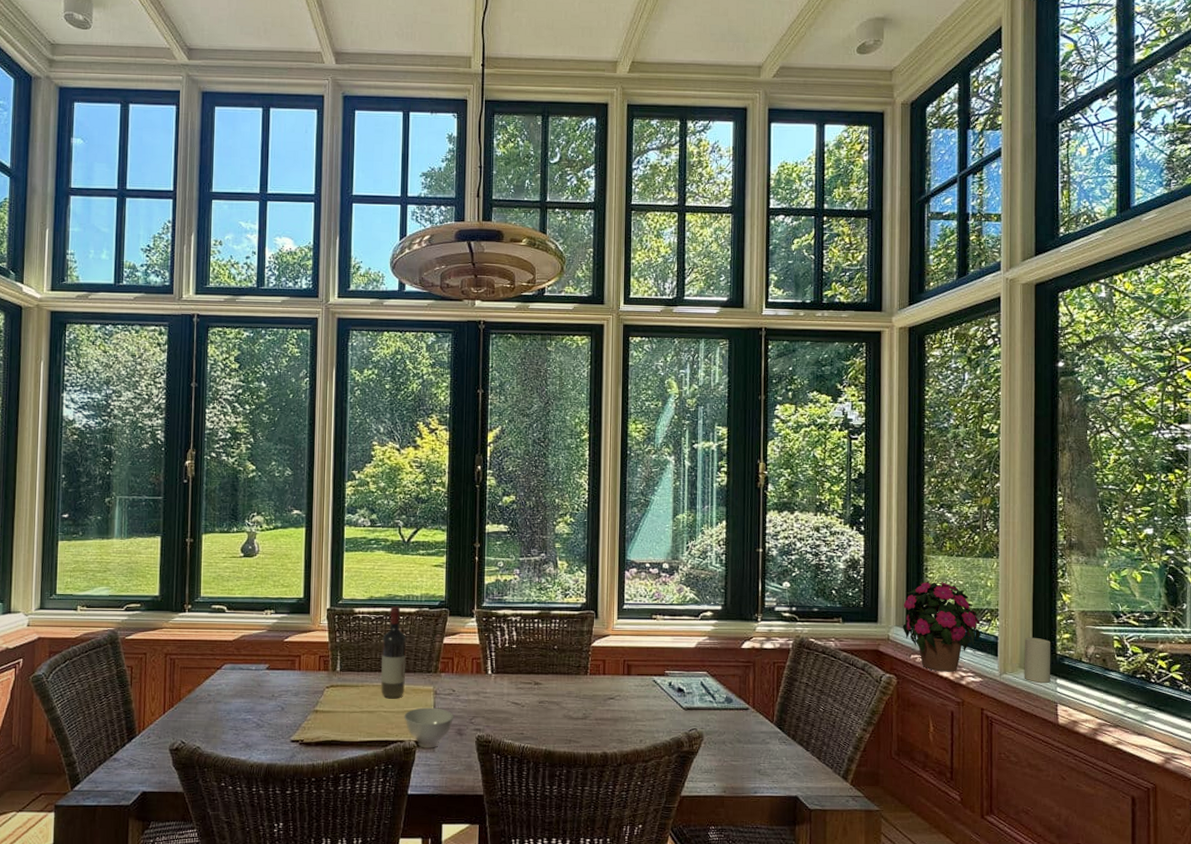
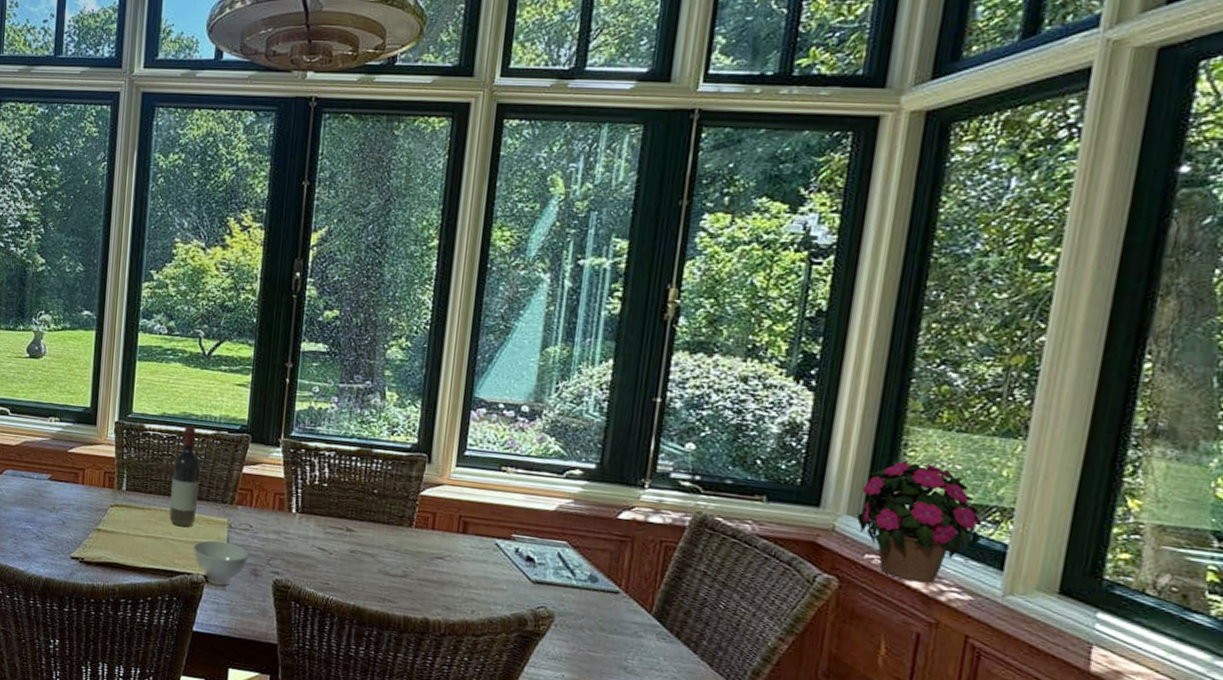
candle: present [1024,637,1051,683] -> none [1042,550,1096,616]

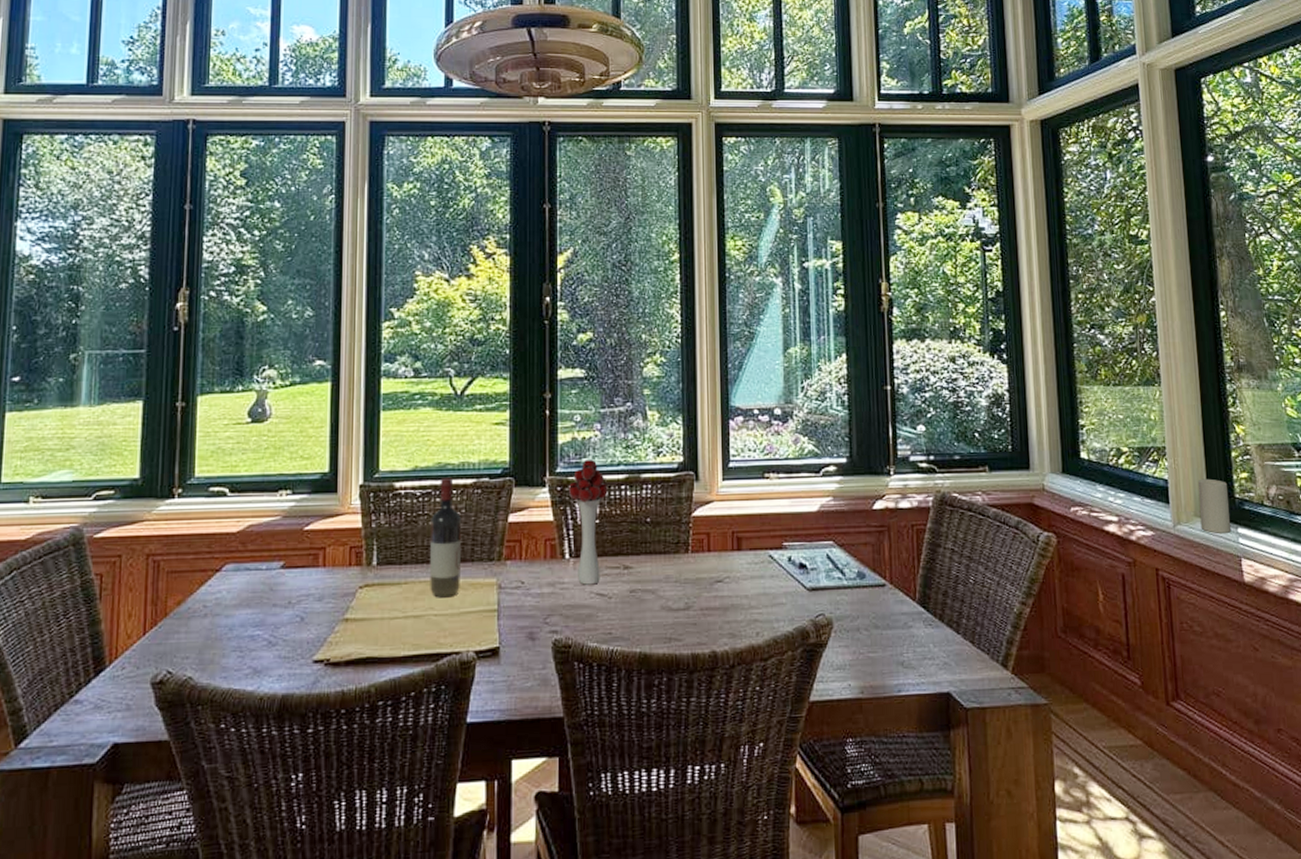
bowl: present [193,540,250,586] -> none [460,606,524,660]
flower bouquet: none [301,428,339,540] -> present [569,460,608,585]
potted flower: present [857,459,983,584] -> none [1057,414,1148,526]
candle: none [1042,550,1096,616] -> present [1197,478,1232,533]

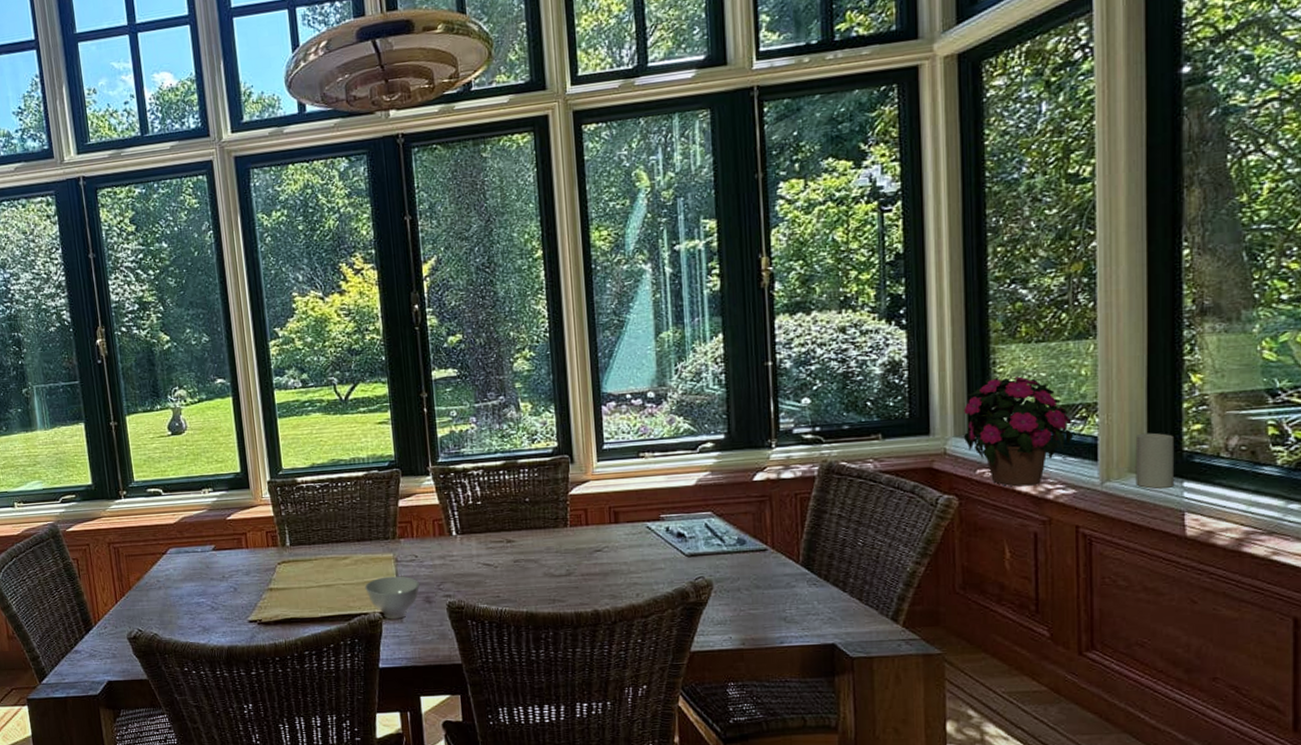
wine bottle: present [430,478,462,598] -> none [331,471,362,571]
bowl: none [460,606,524,660] -> present [365,576,420,619]
flower bouquet: present [569,460,608,585] -> none [451,449,488,557]
potted flower: none [1057,414,1148,526] -> present [963,374,1073,487]

